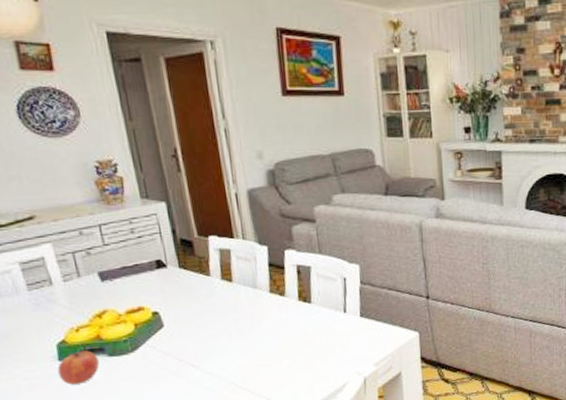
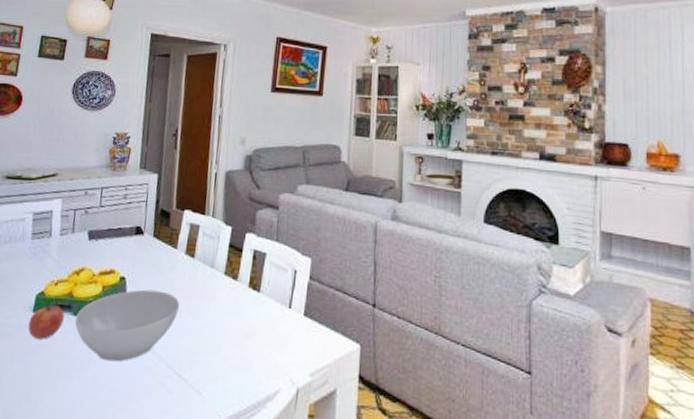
bowl: none [112,318,229,390] -> present [75,289,180,362]

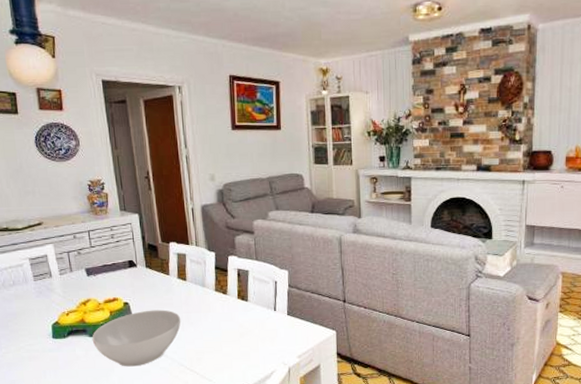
fruit: present [28,305,64,339] -> none [51,331,82,358]

